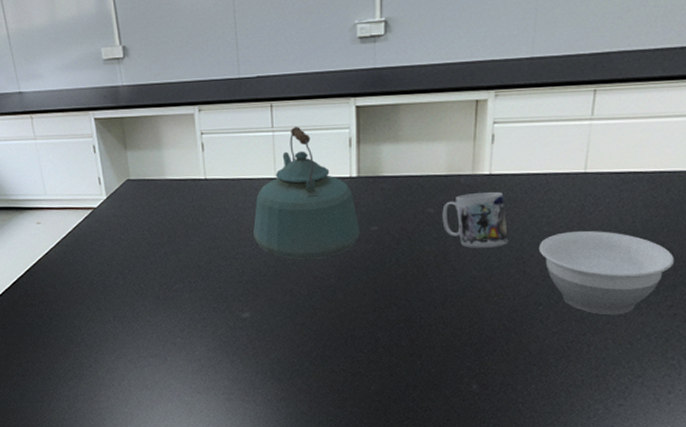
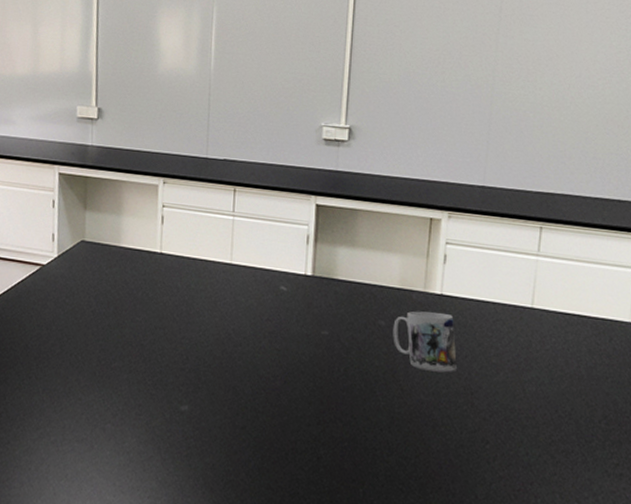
kettle: present [253,127,360,259] -> none [202,215,310,357]
bowl: present [538,230,674,315] -> none [486,367,618,466]

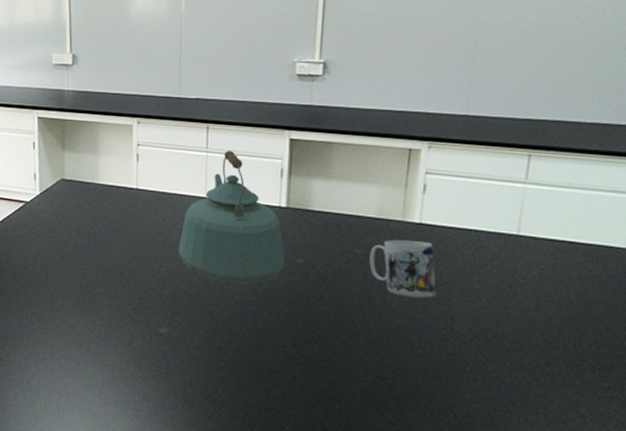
kettle: none [202,215,310,357] -> present [178,151,285,284]

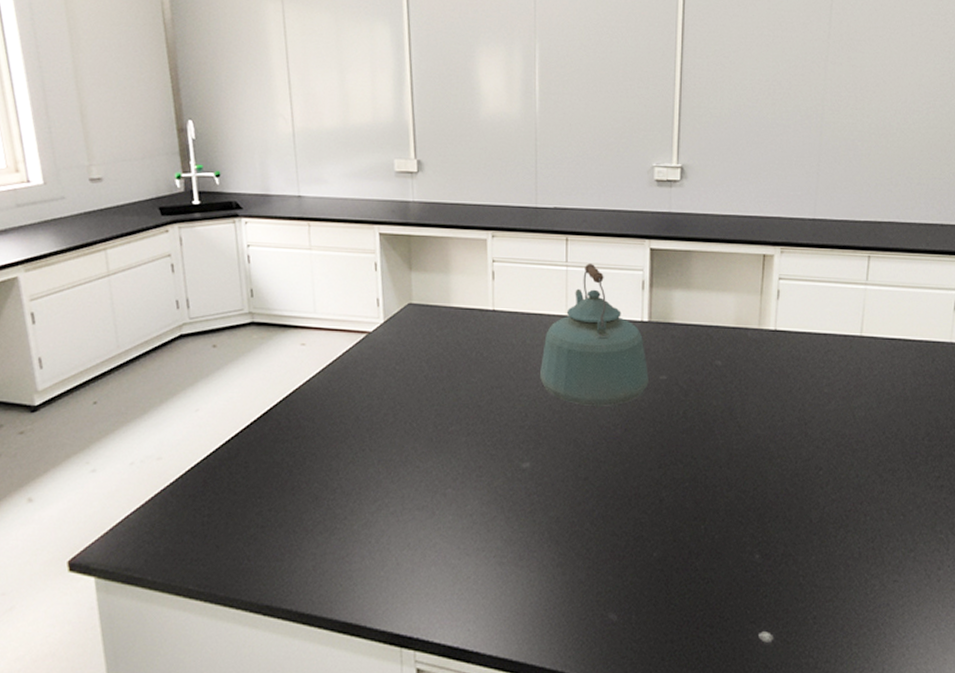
mug: present [369,239,436,299] -> none [729,348,791,406]

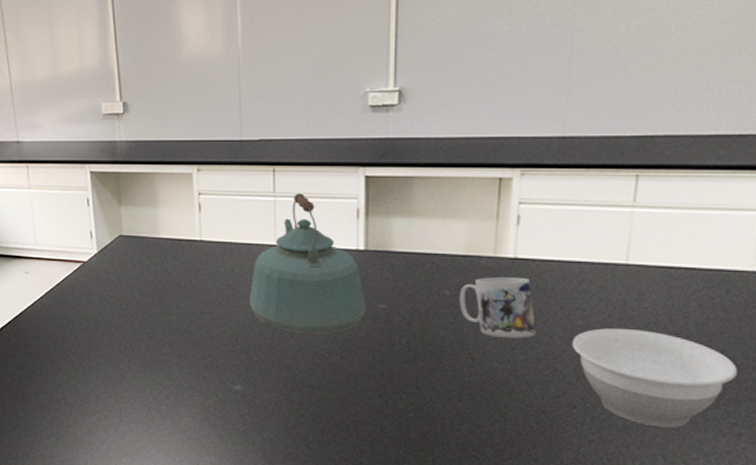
mug: none [729,348,791,406] -> present [459,277,536,339]
bowl: none [819,394,940,484] -> present [572,328,737,428]

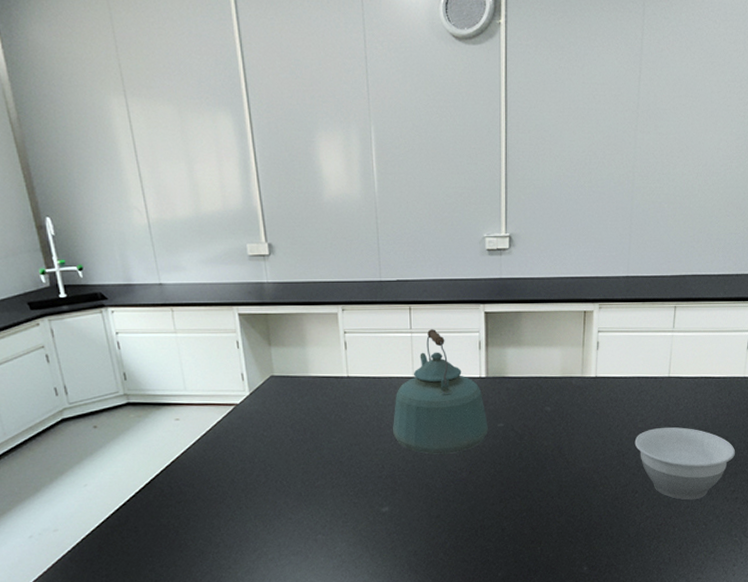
mug: present [459,277,536,339] -> none [558,393,611,443]

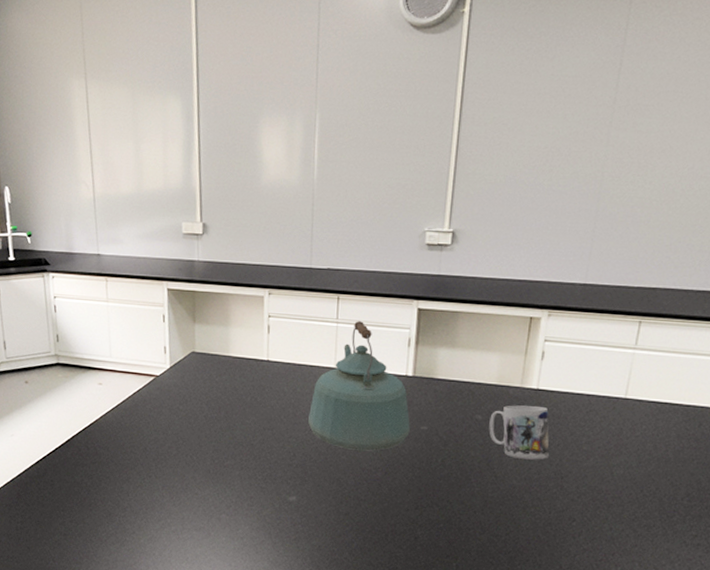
mug: none [558,393,611,443] -> present [489,405,550,460]
bowl: present [634,427,735,500] -> none [576,453,701,539]

